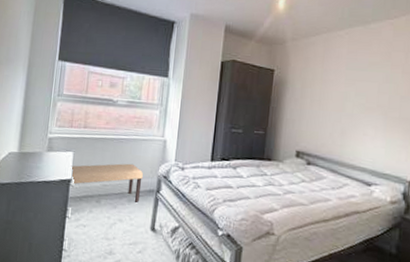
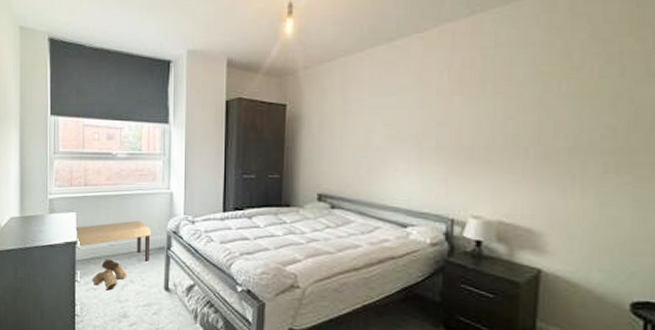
boots: none [83,198,117,228] -> present [93,259,127,291]

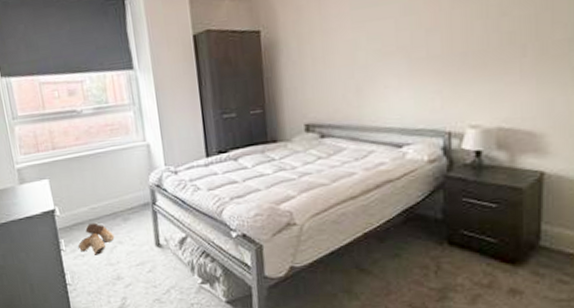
bench: present [74,220,151,261] -> none [49,178,135,220]

